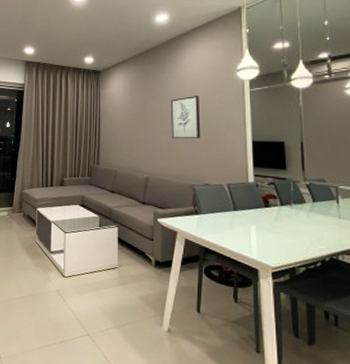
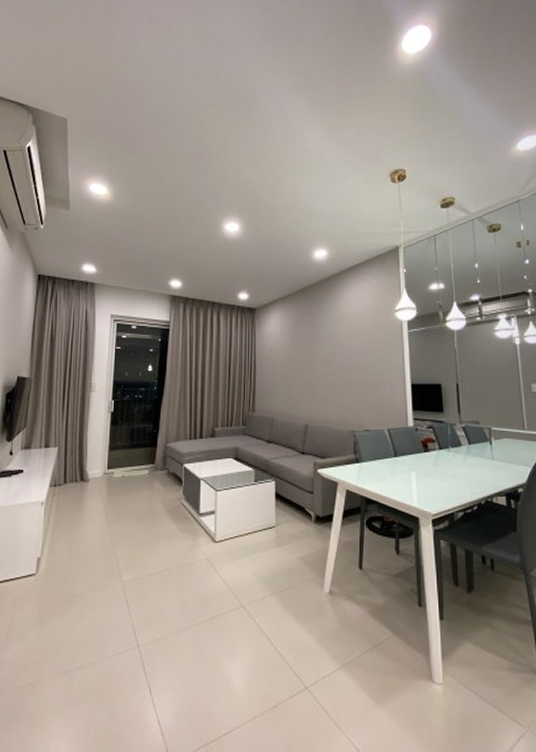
wall art: present [171,96,201,139] -> none [331,337,361,383]

